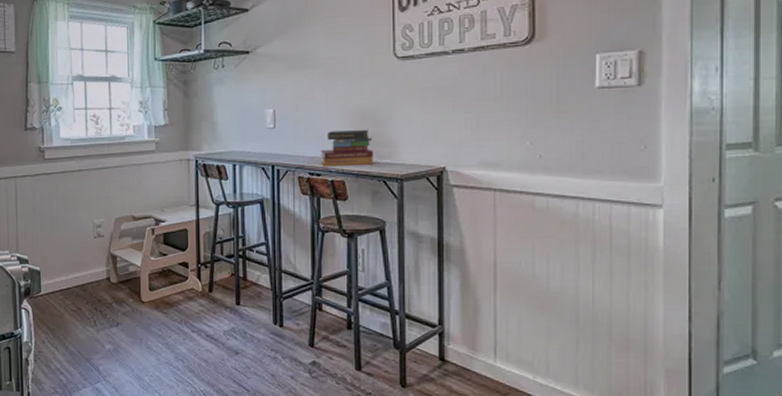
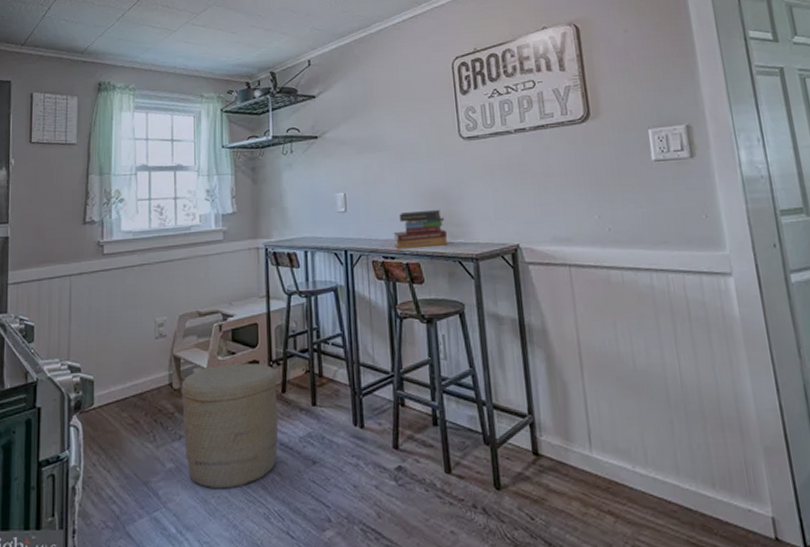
woven basket: none [117,264,206,370] -> present [181,363,279,489]

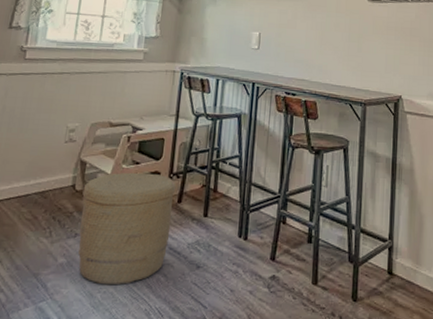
books: present [393,209,448,250] -> none [296,56,344,89]

